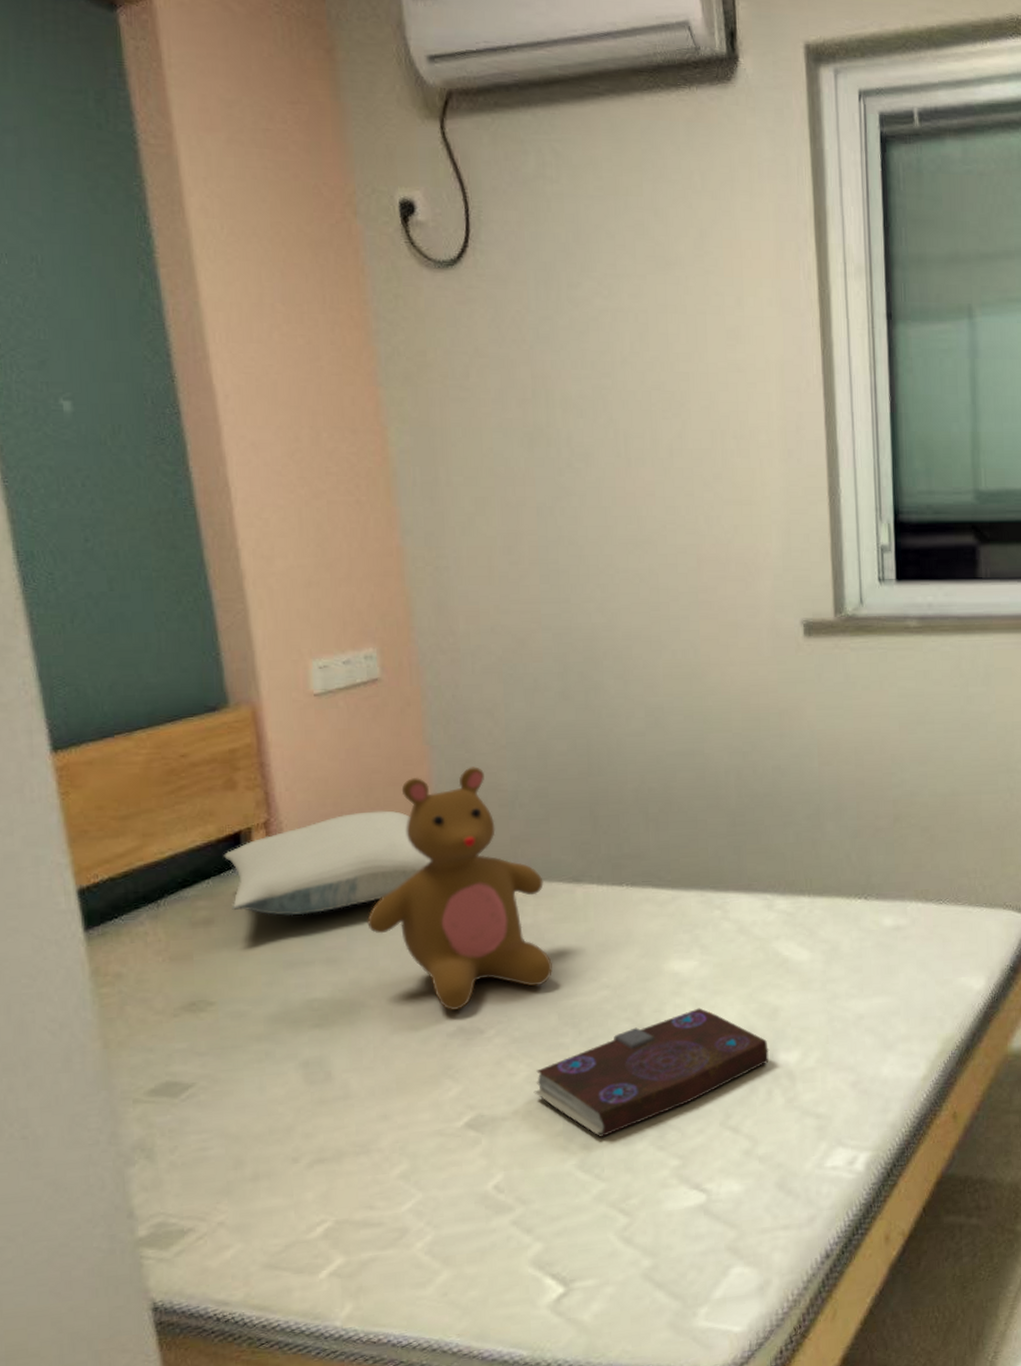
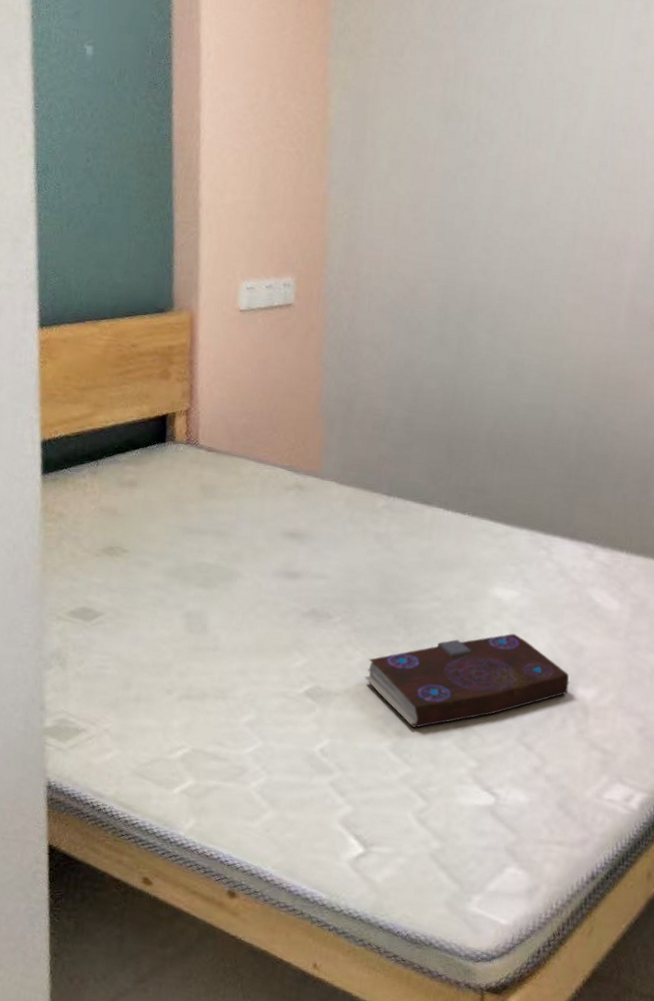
pillow: present [224,810,432,916] -> none [151,414,312,493]
teddy bear: present [367,766,552,1010] -> none [253,390,399,595]

